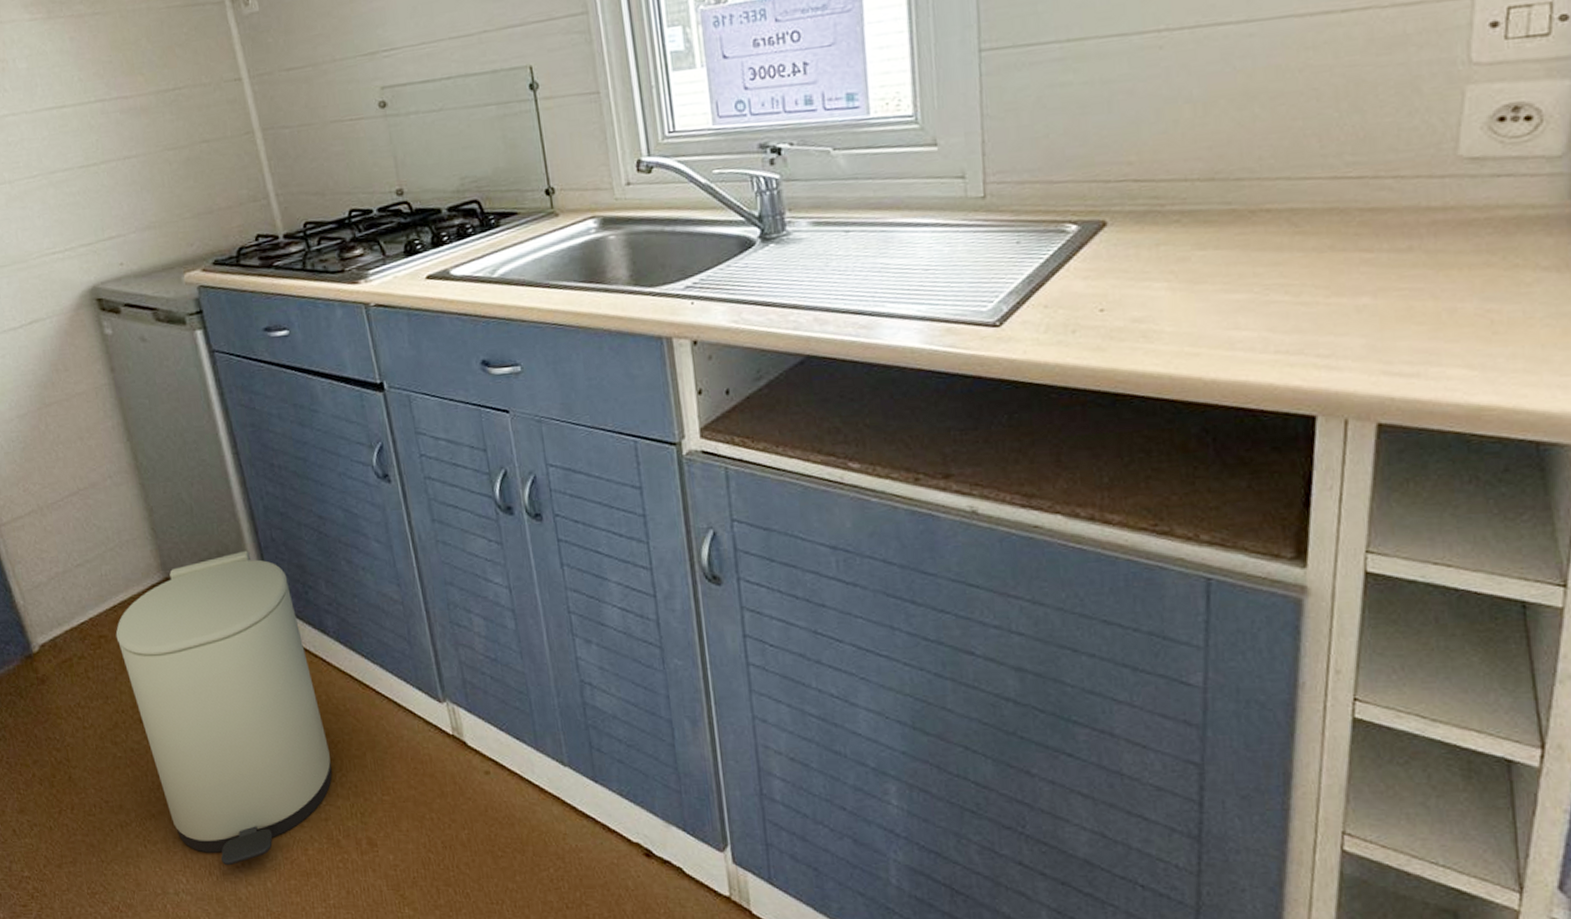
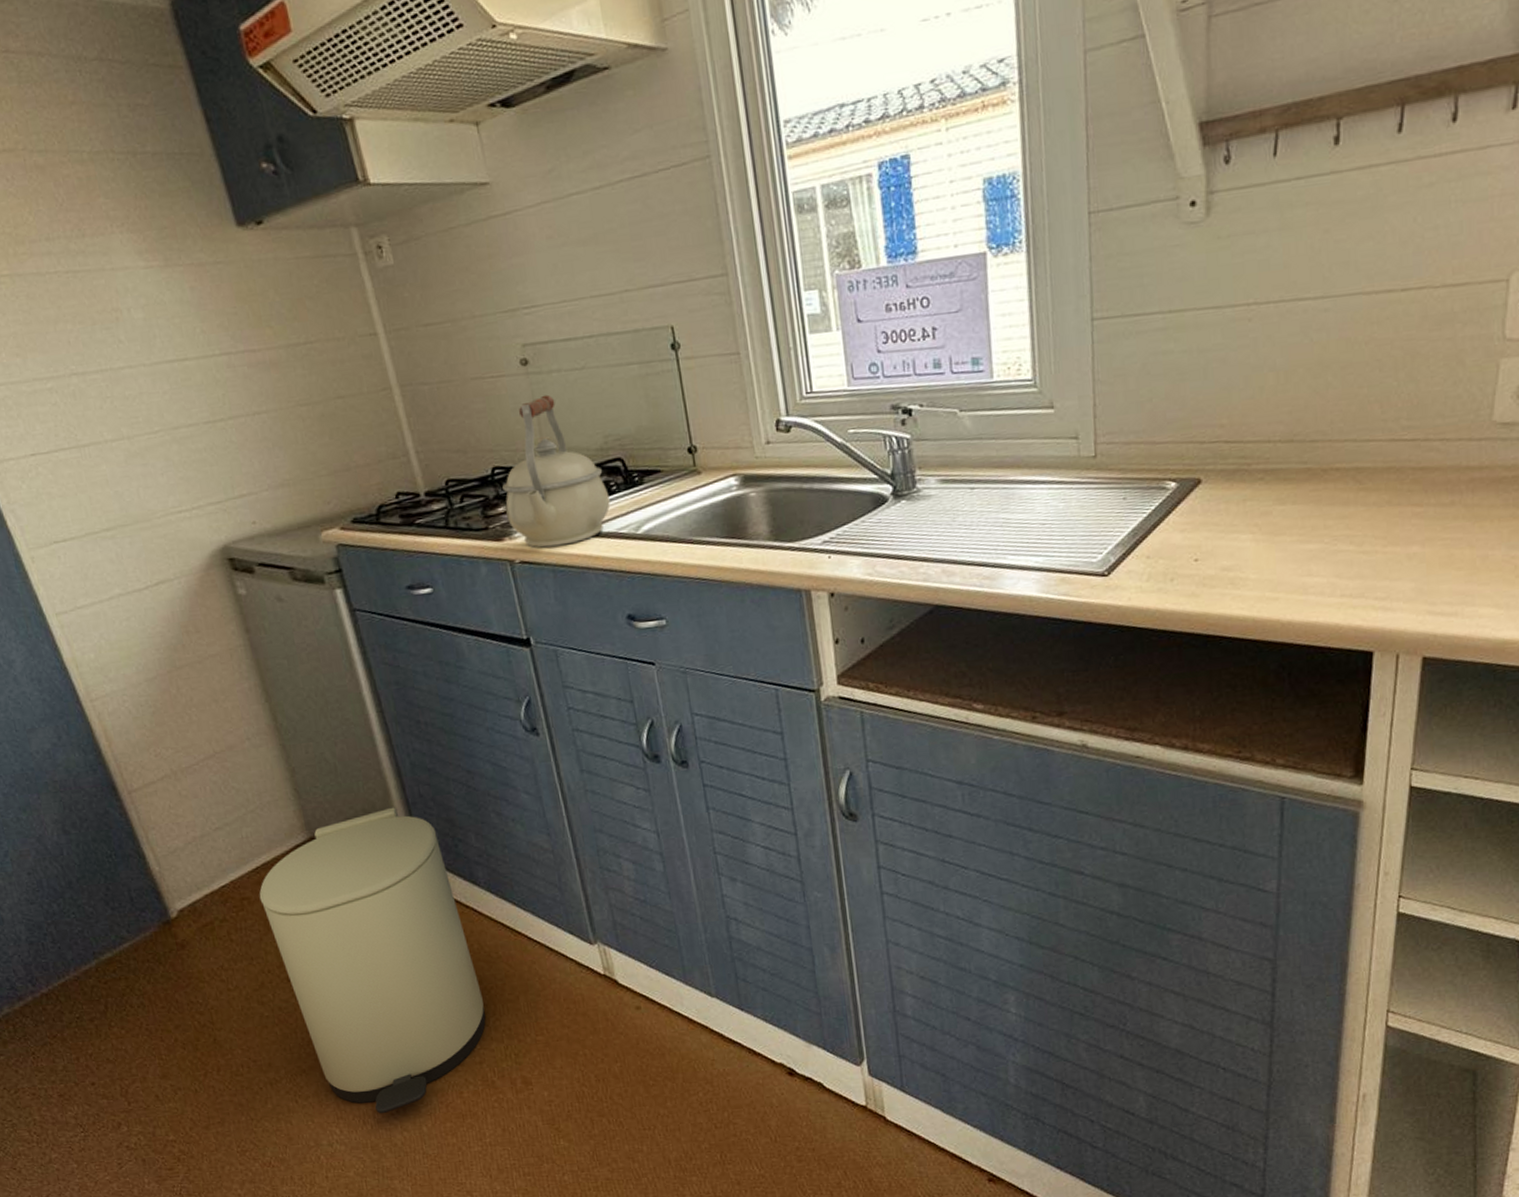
kettle: none [359,136,466,291] -> present [502,394,611,548]

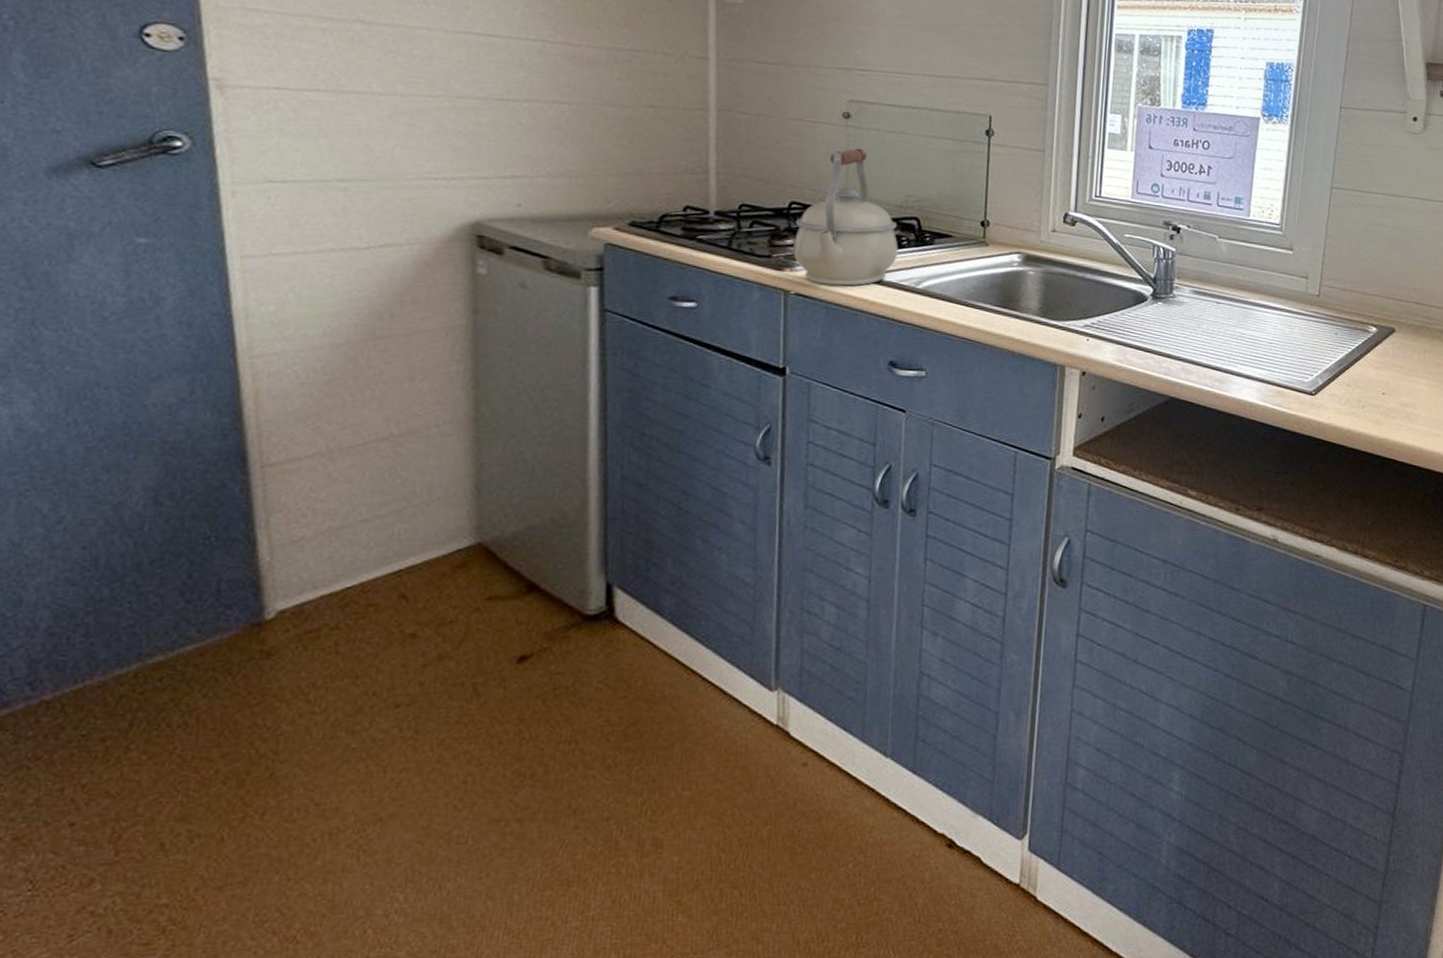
pedal bin: present [259,807,486,1114] -> none [391,520,633,878]

